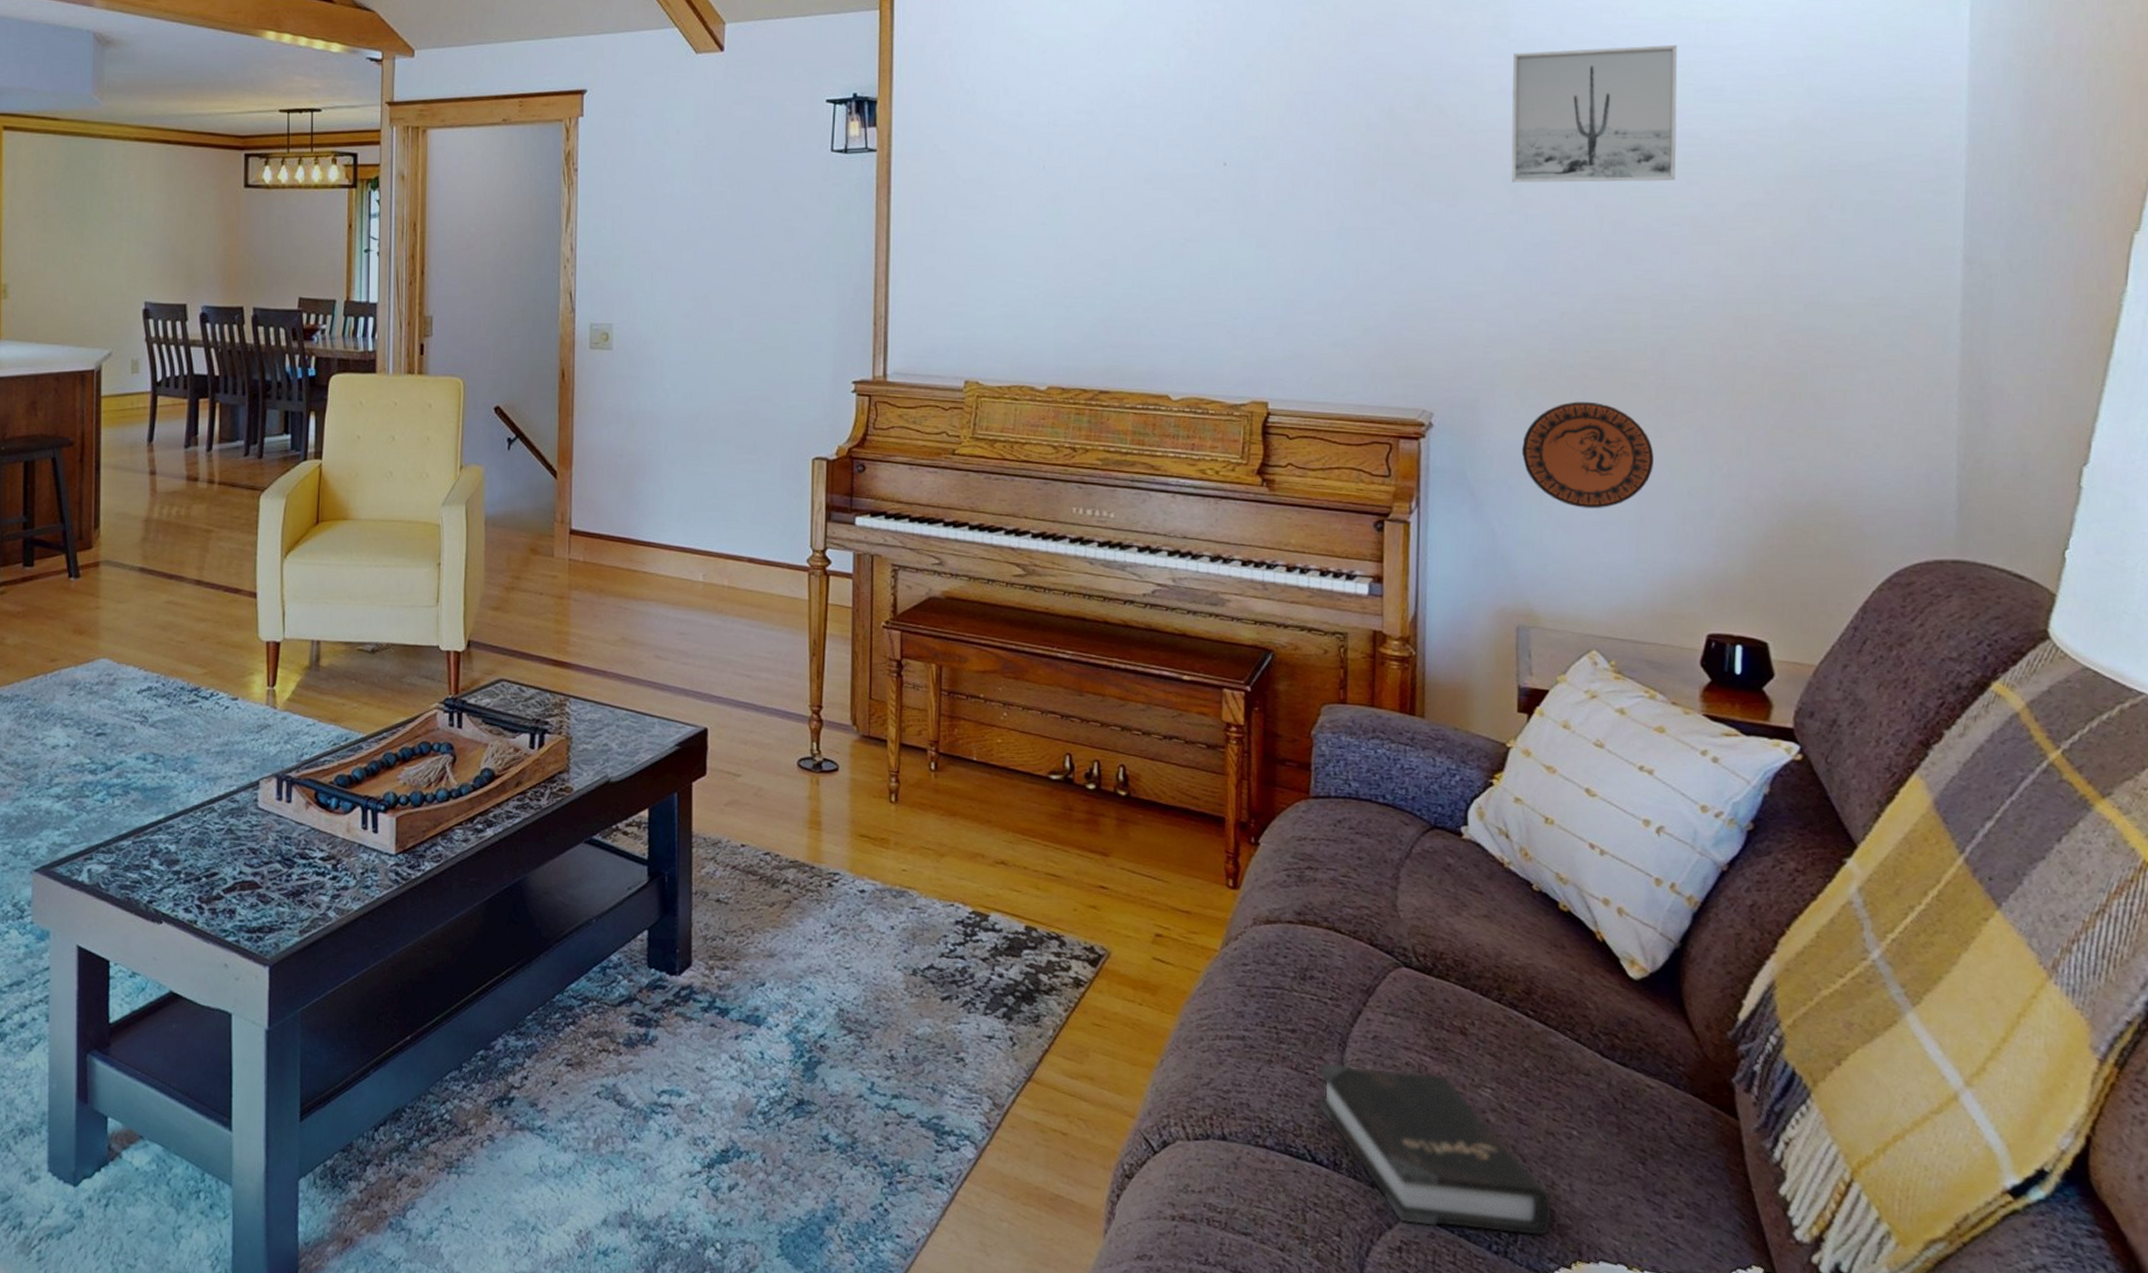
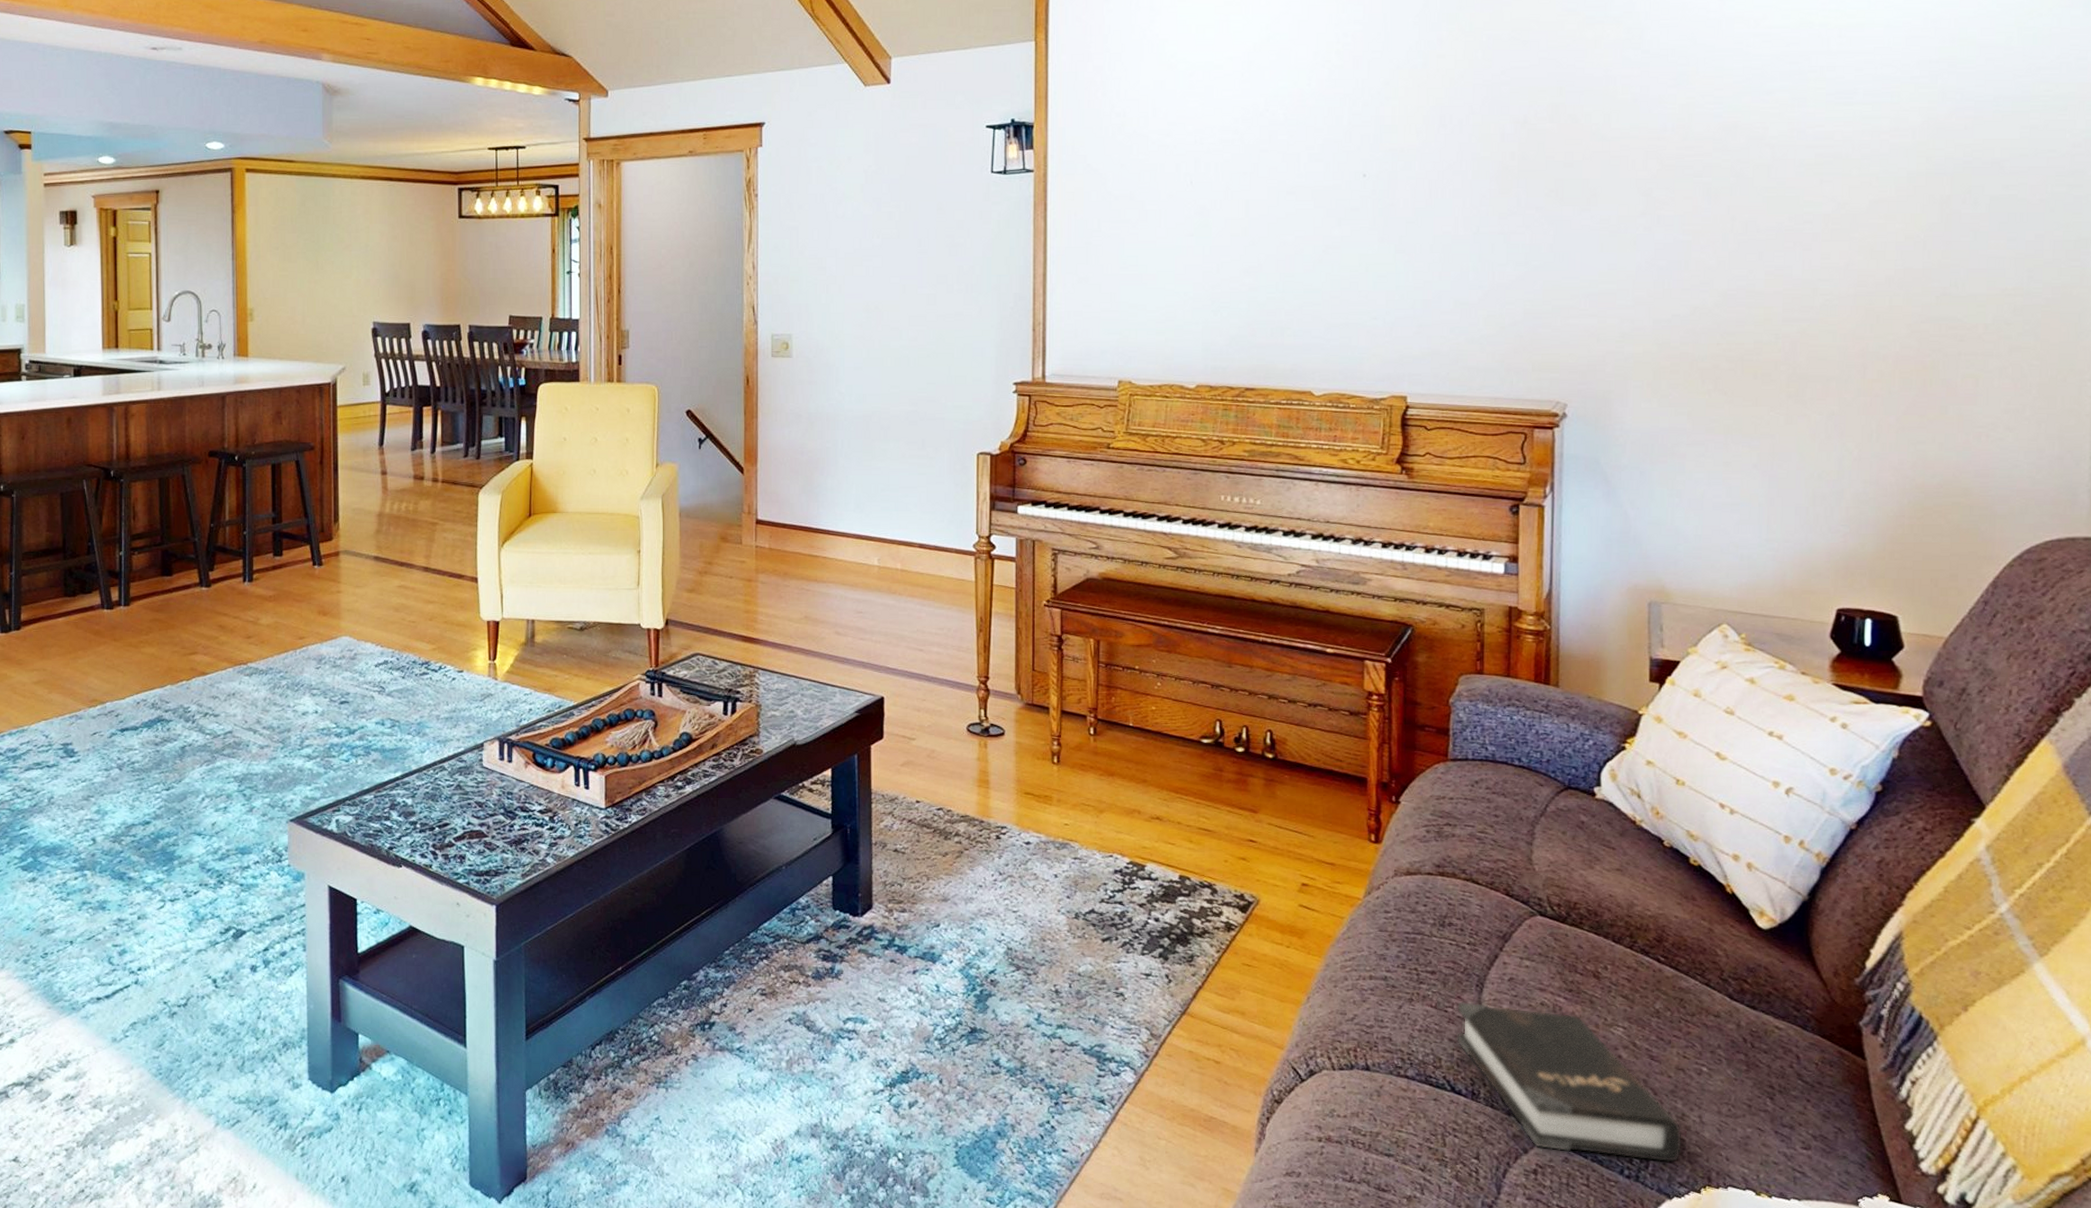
wall art: present [1511,44,1677,183] -> none [1644,51,1809,186]
decorative plate: present [1521,401,1654,508] -> none [1653,391,1784,491]

